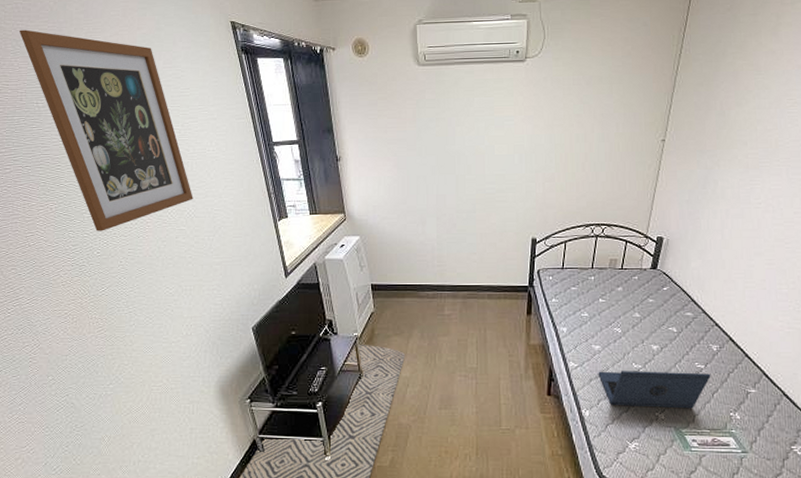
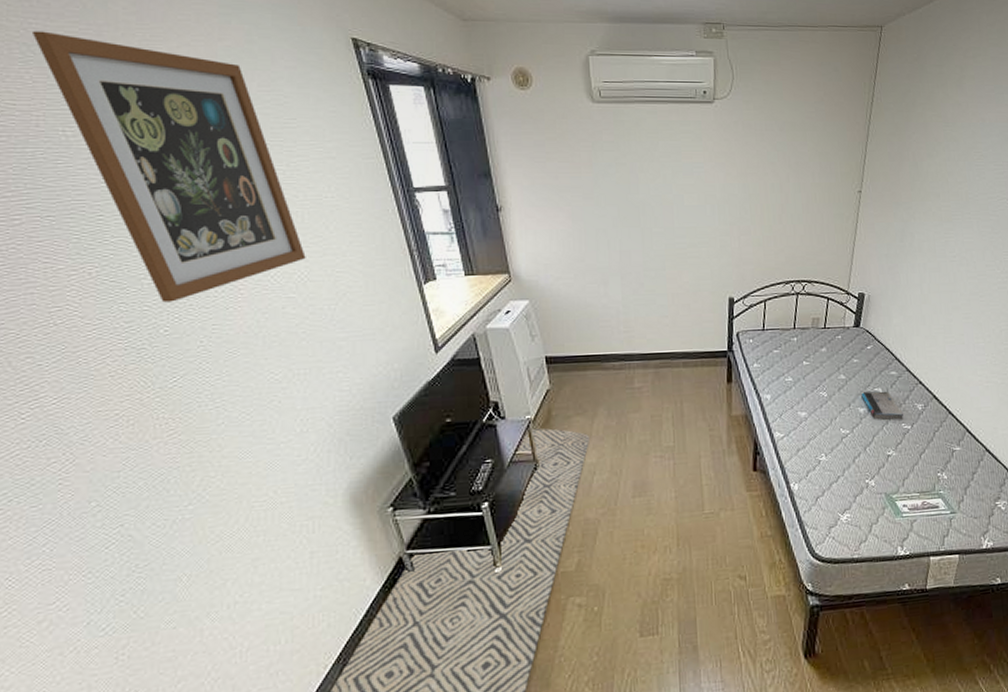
laptop: present [598,371,711,409] -> none [805,434,918,476]
book: none [655,329,697,359] -> present [861,390,903,420]

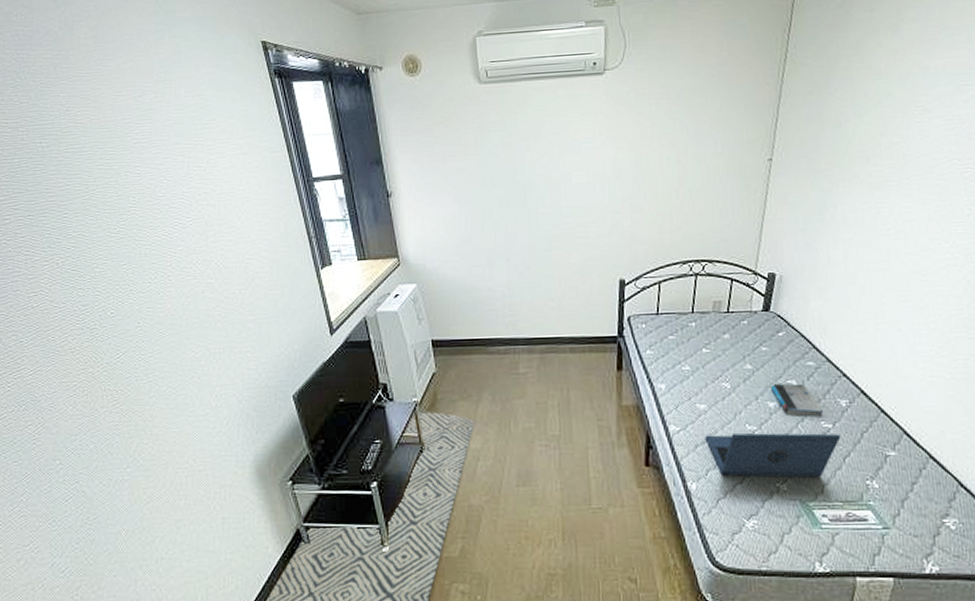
wall art: present [33,31,306,303] -> none [20,59,222,288]
laptop: none [805,434,918,476] -> present [705,433,841,478]

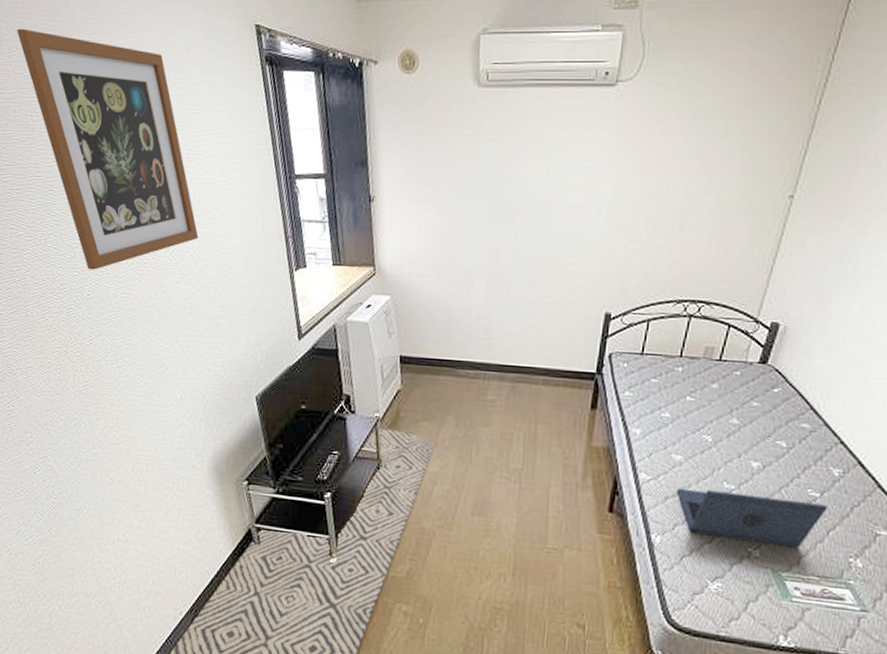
wall art: none [20,59,222,288] -> present [17,28,199,270]
book: present [771,383,823,417] -> none [757,442,811,484]

